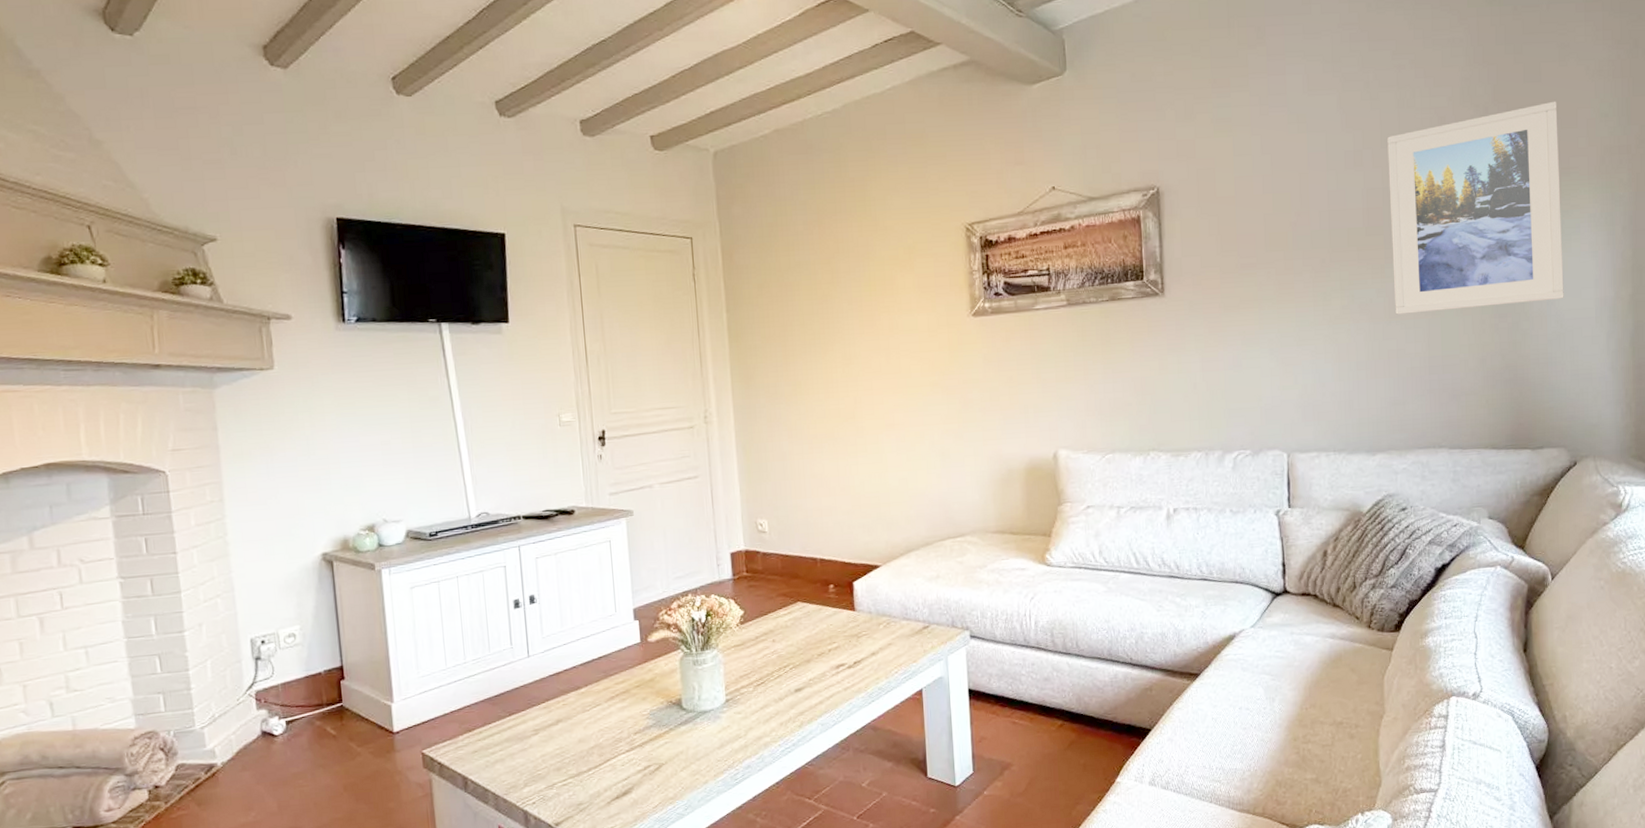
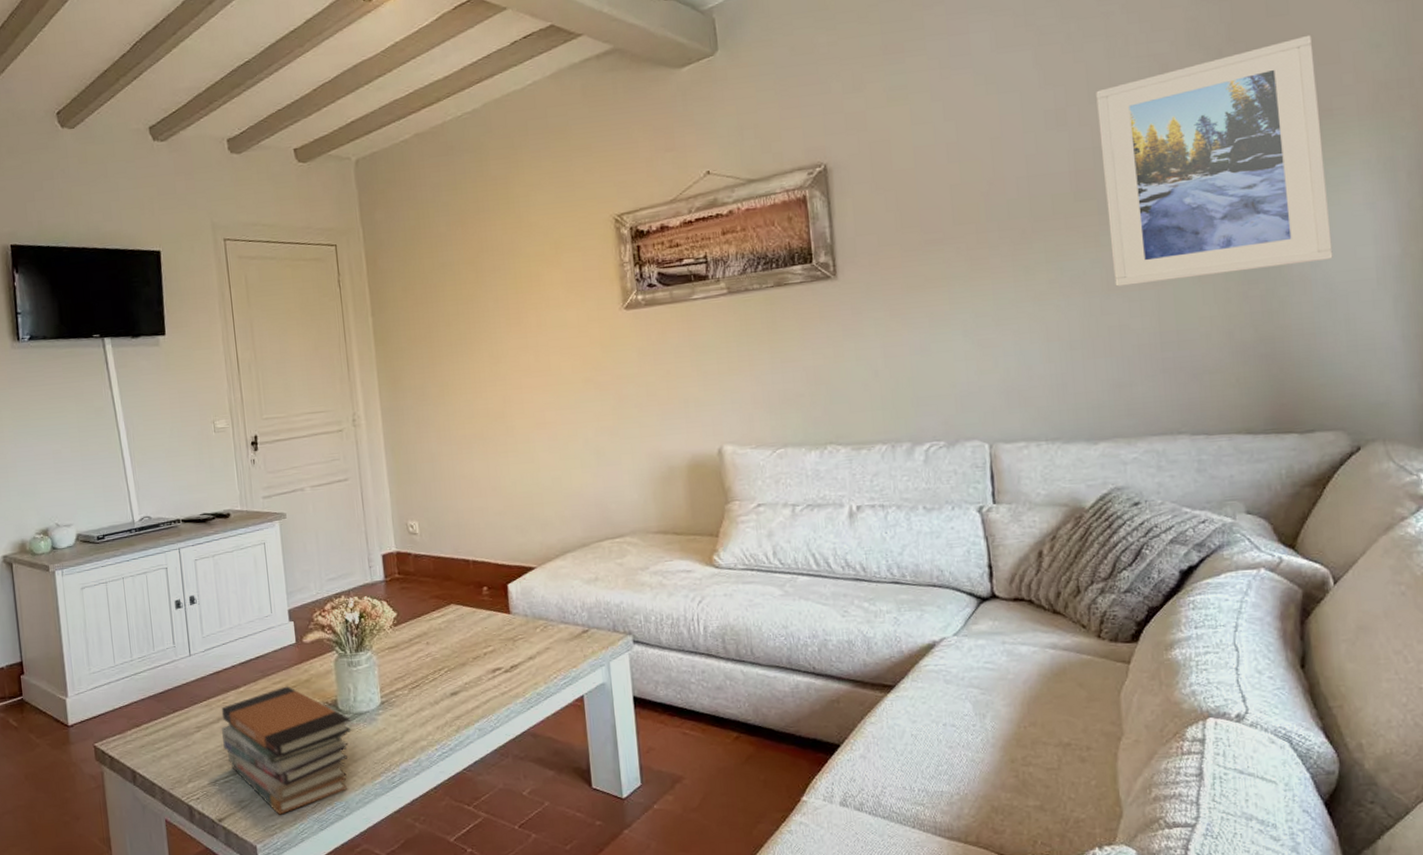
book stack: none [560,686,696,816] -> present [221,686,352,815]

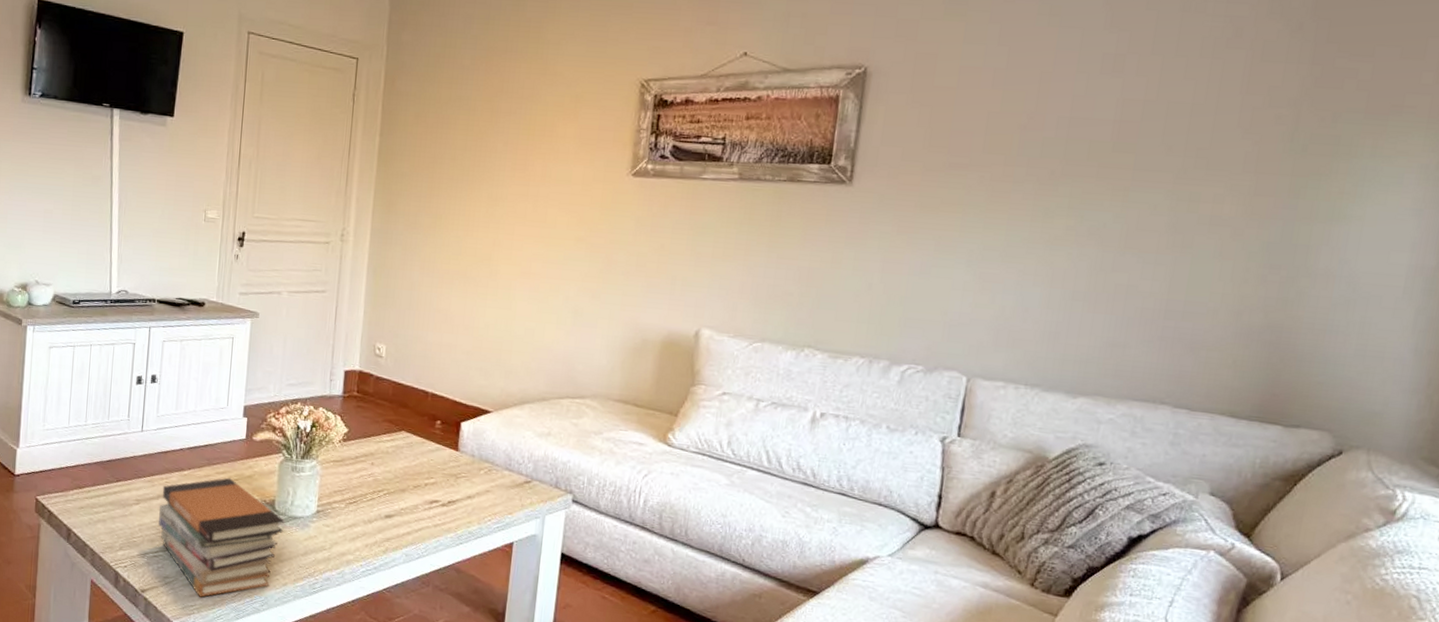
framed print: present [1096,34,1333,287] -> none [1133,24,1401,259]

